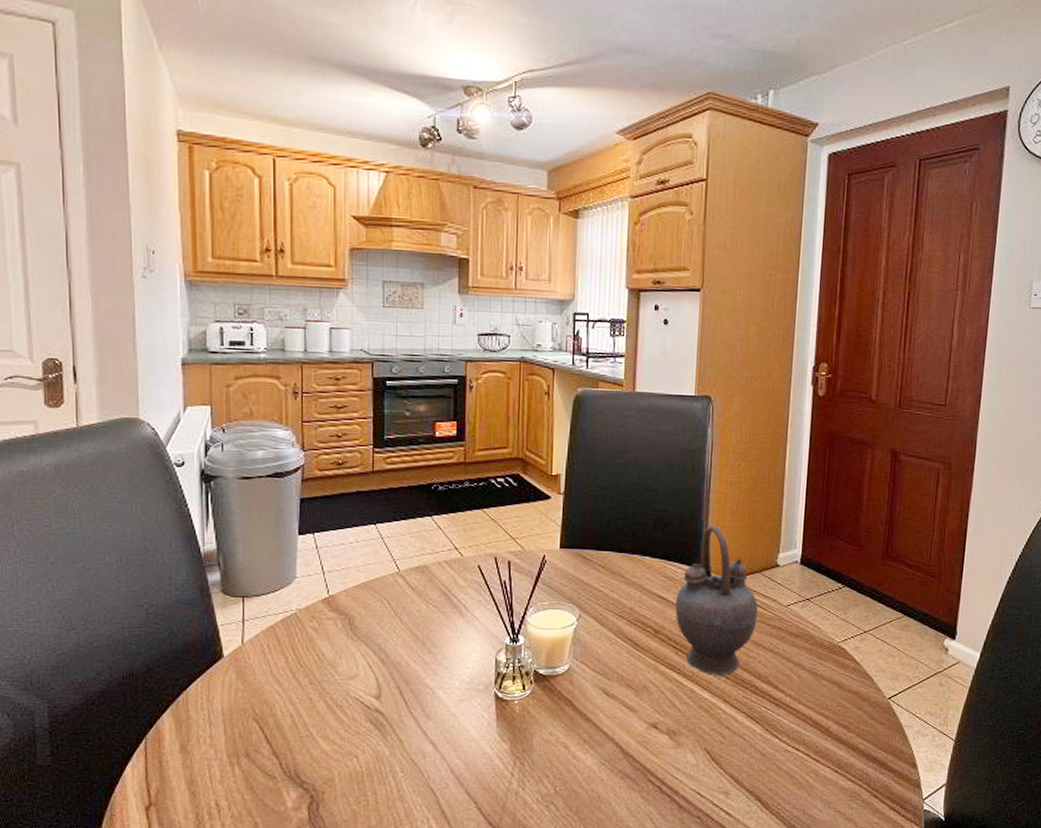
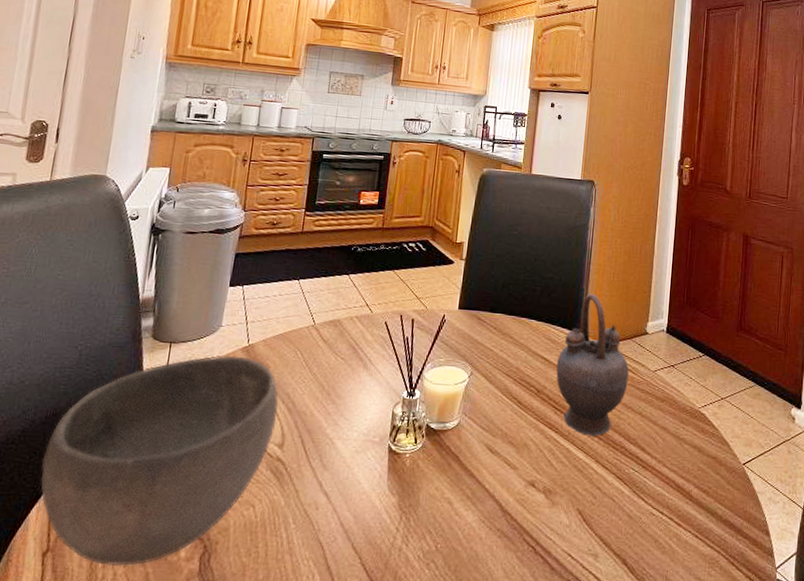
bowl: none [127,608,370,817] -> present [40,355,278,566]

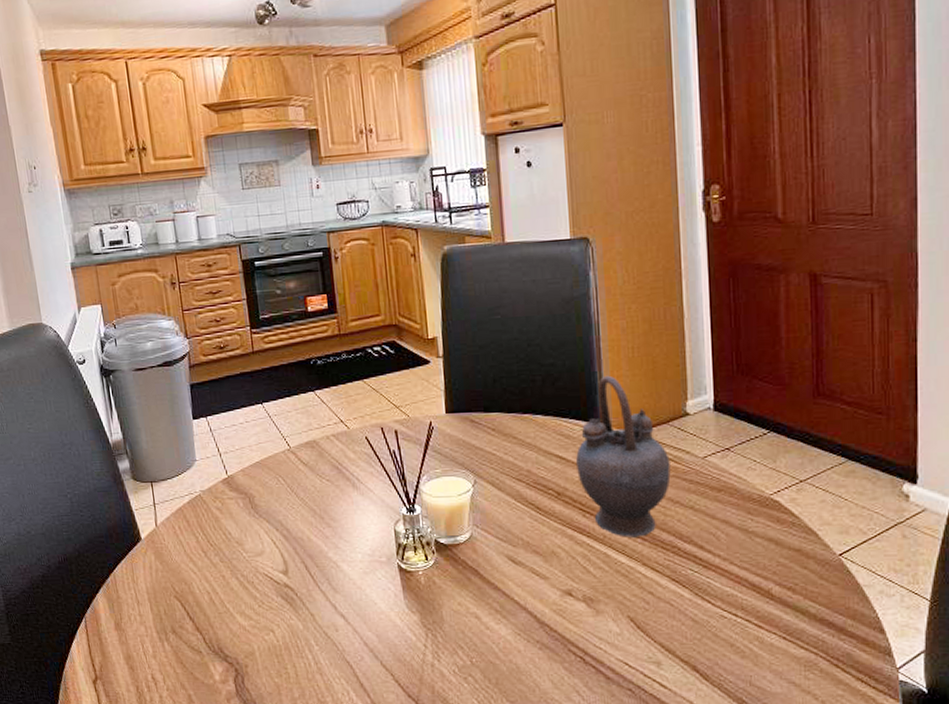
bowl: present [40,355,278,566] -> none [67,488,275,689]

